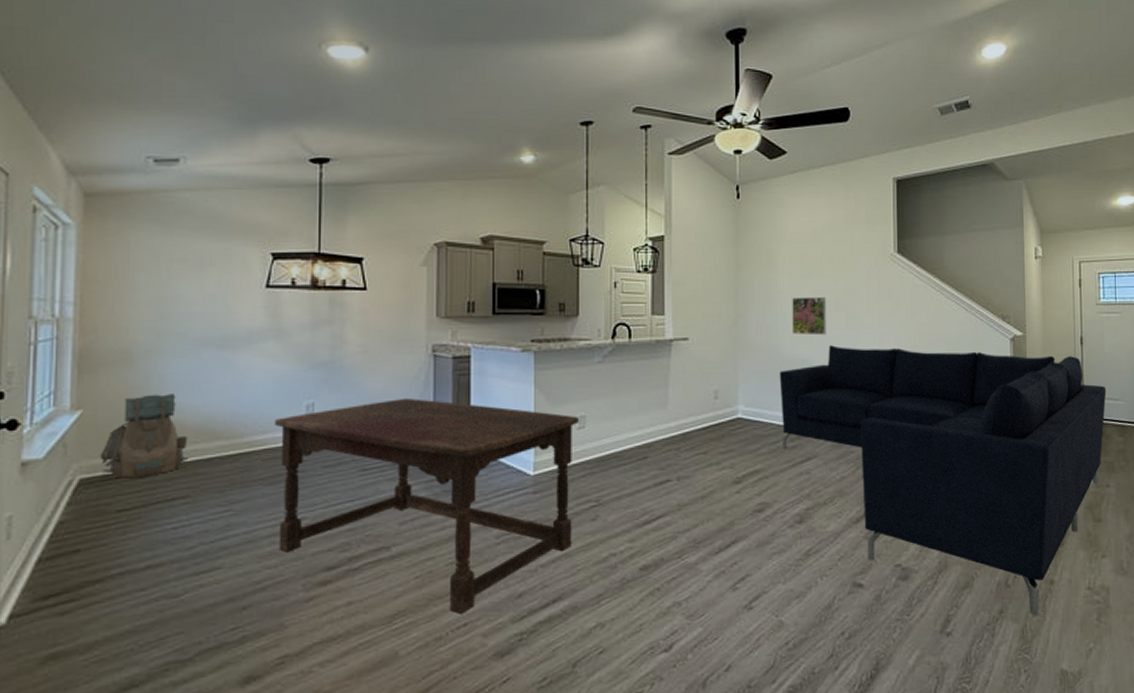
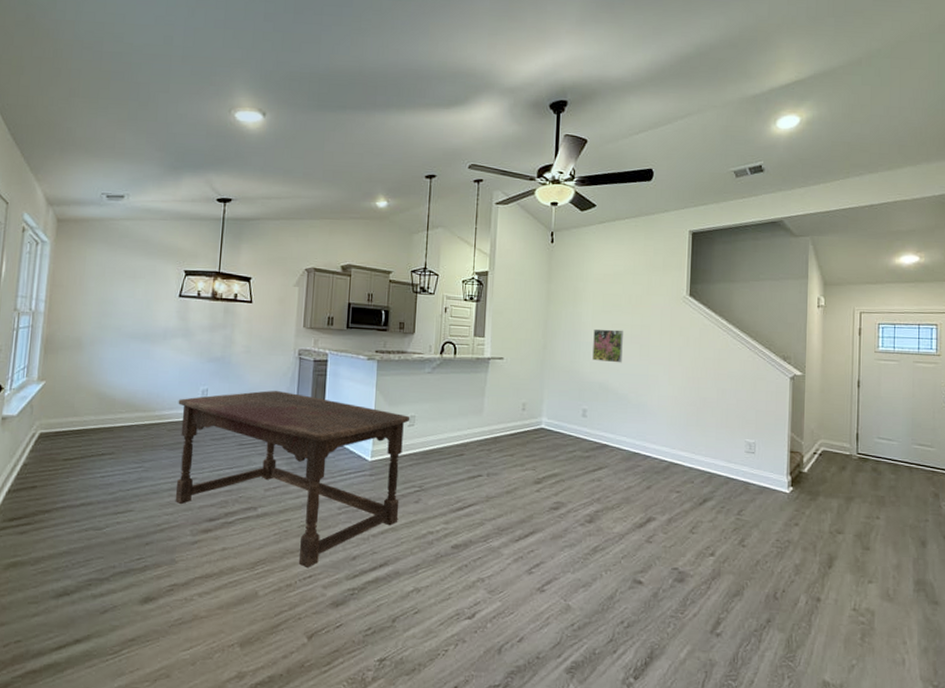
backpack: present [99,394,188,479] -> none [54,373,116,436]
sofa: present [779,345,1107,617] -> none [578,372,881,629]

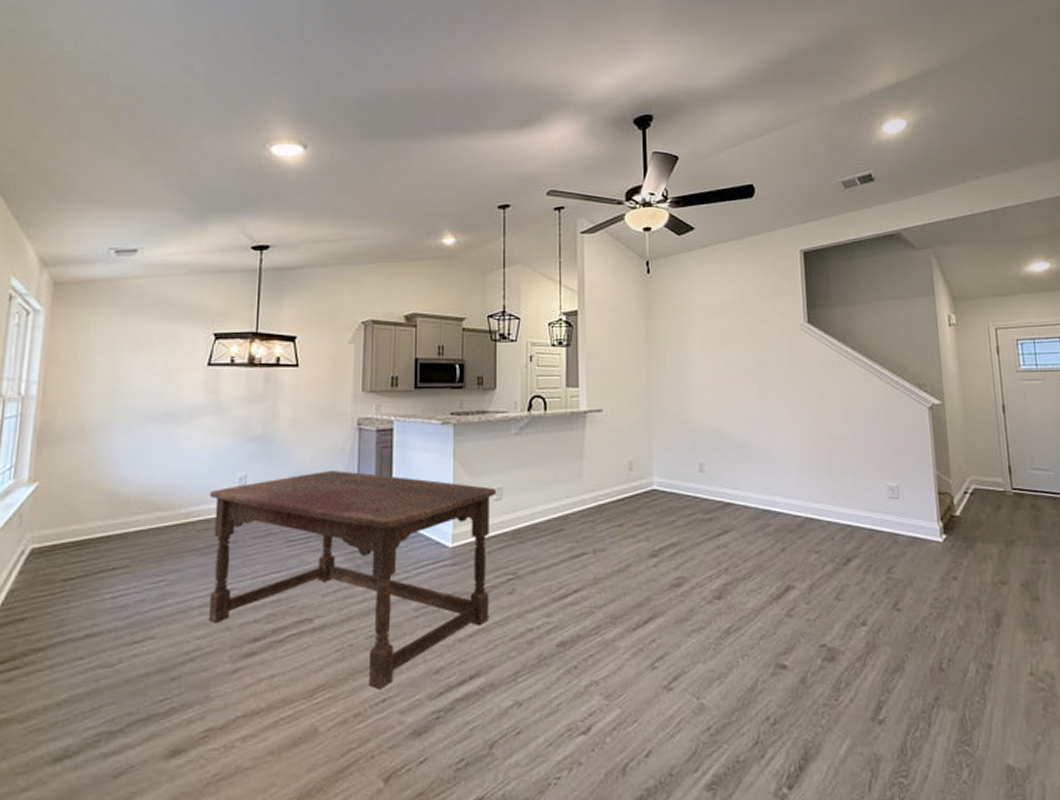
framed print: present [592,329,623,363] -> none [704,367,739,406]

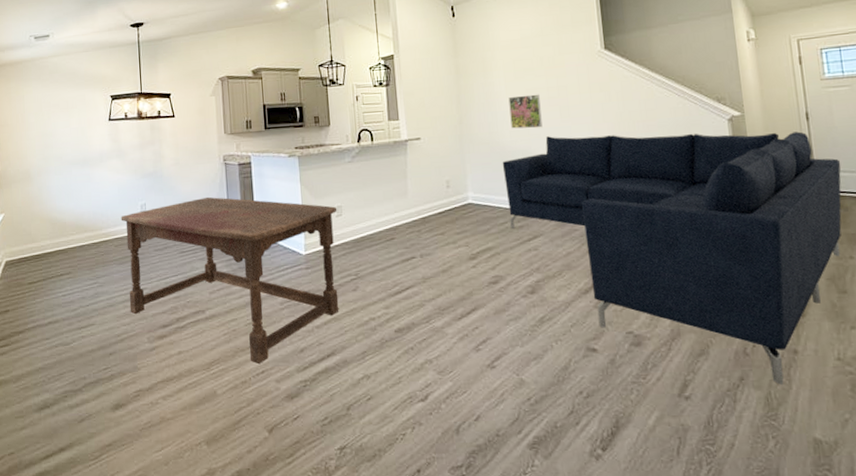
sofa: none [693,416,1035,704] -> present [502,131,842,385]
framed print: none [704,367,739,406] -> present [508,94,543,129]

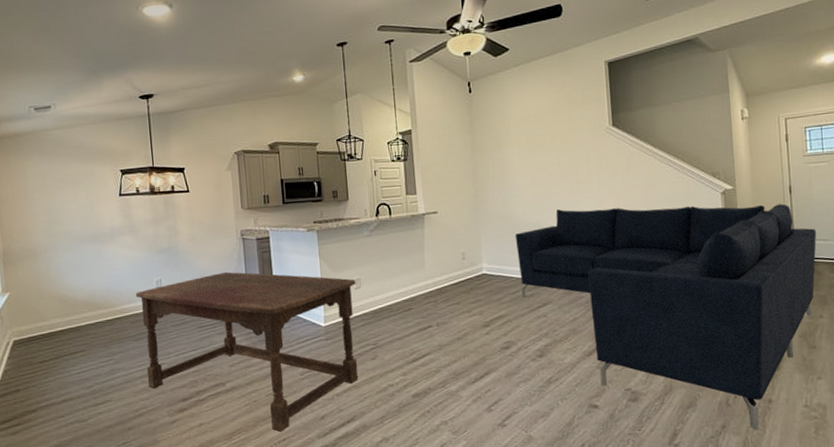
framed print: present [508,94,543,129] -> none [522,169,553,203]

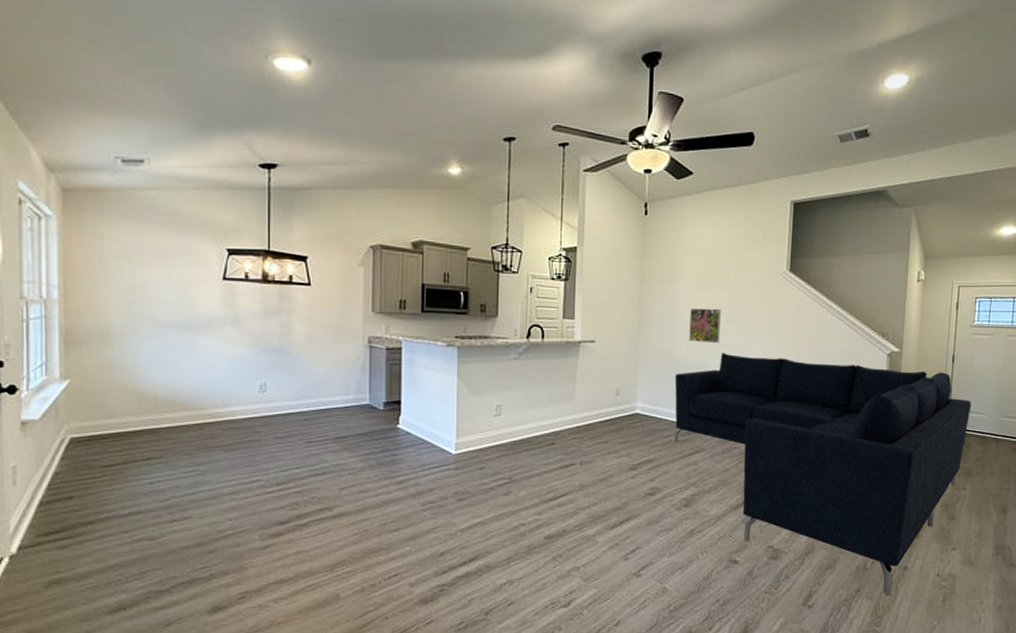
dining table: present [135,271,359,433] -> none [232,382,496,568]
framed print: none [522,169,553,203] -> present [689,308,721,344]

